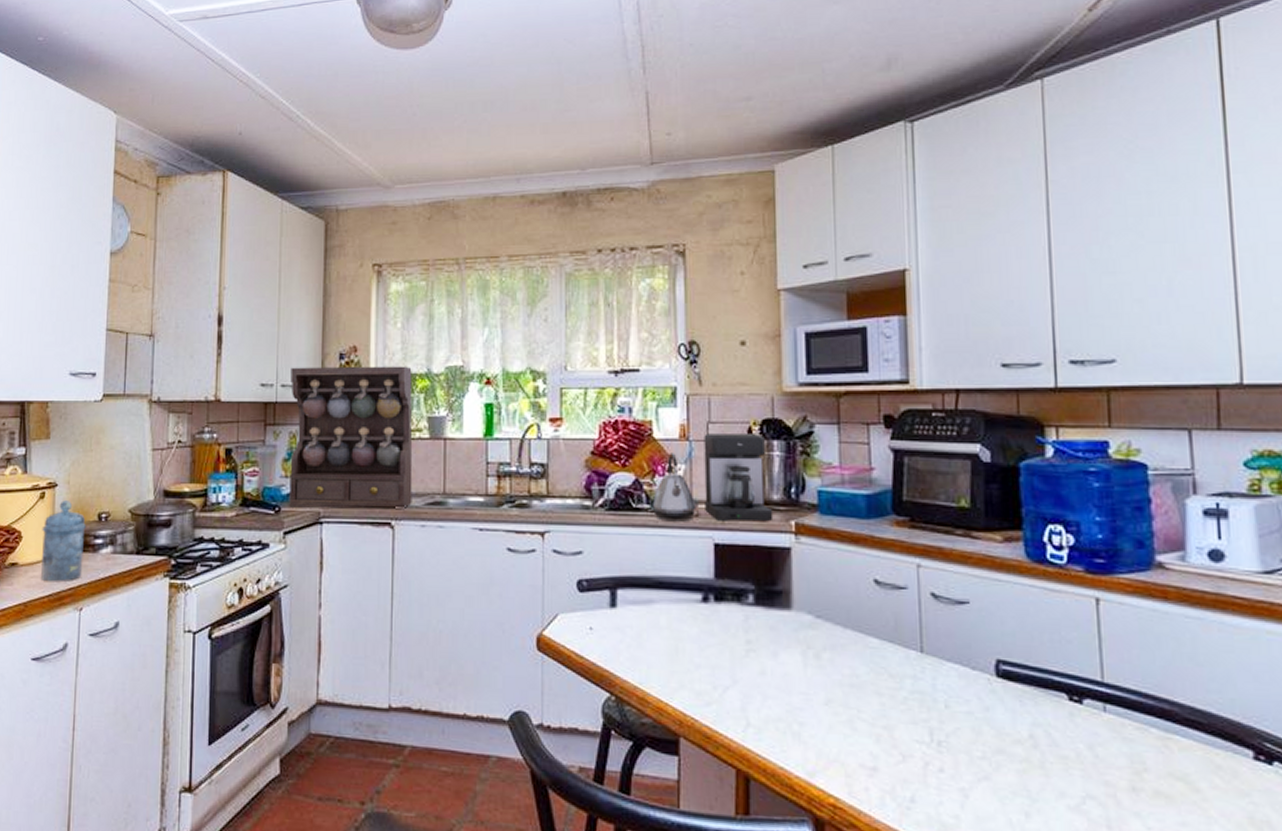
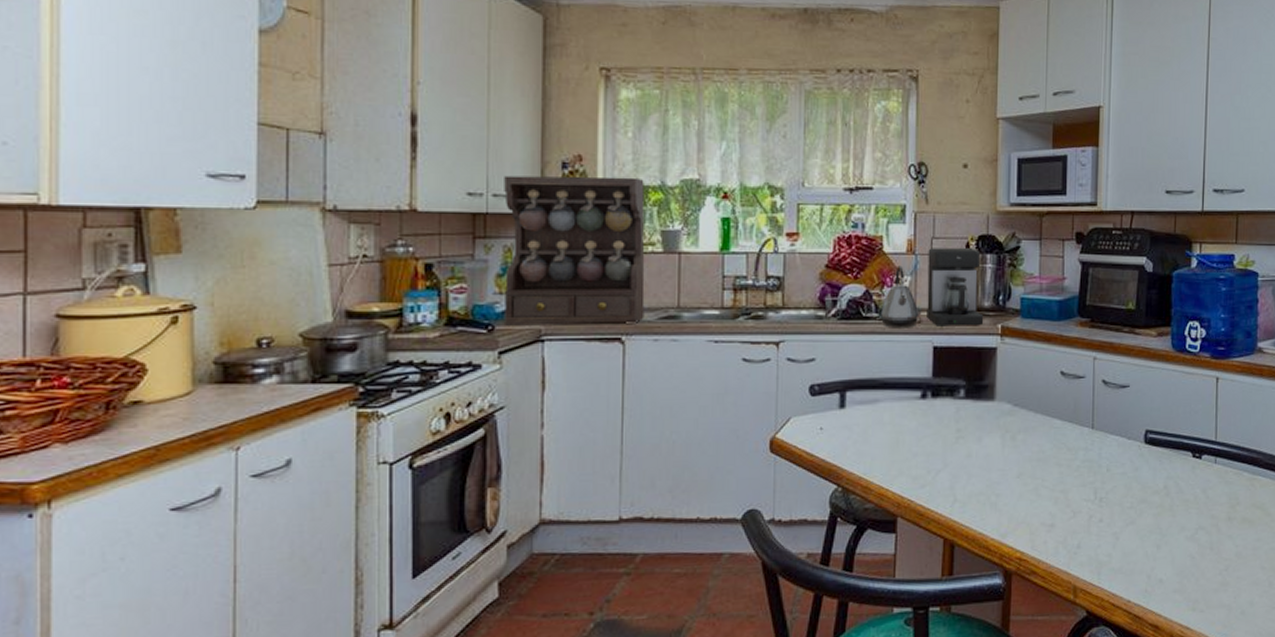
canister: present [40,500,87,582] -> none [176,325,242,421]

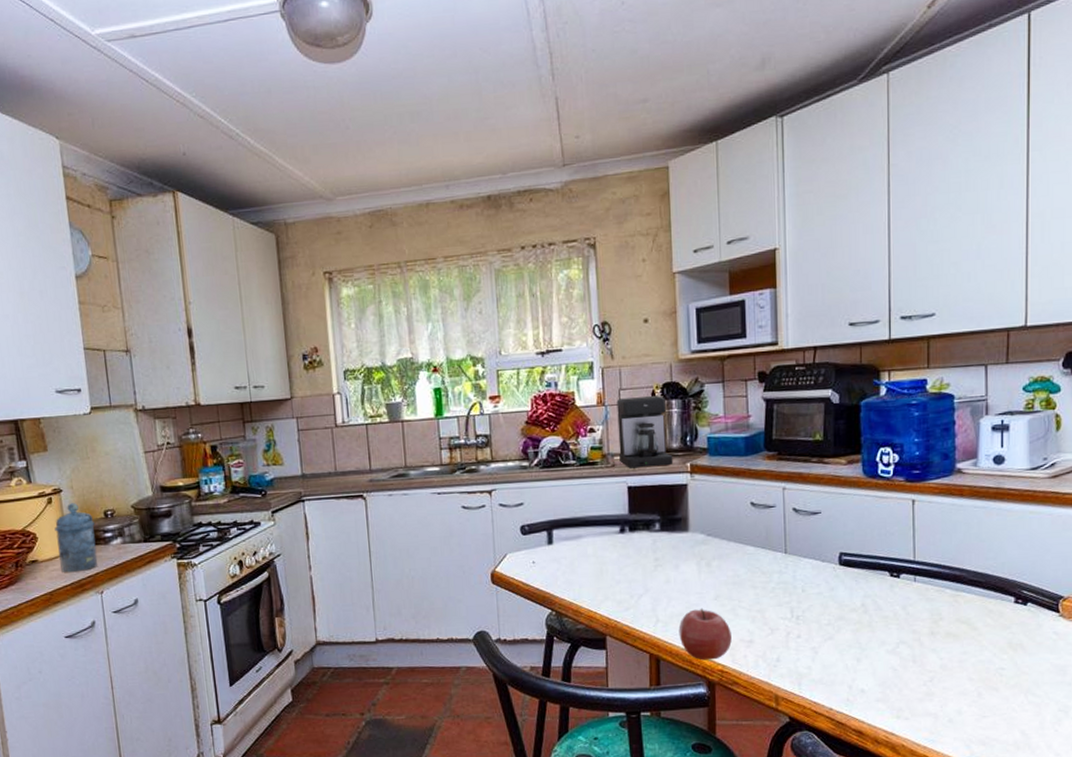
canister: none [176,325,242,421] -> present [54,503,98,573]
spice rack: present [504,175,645,326] -> none [260,361,379,490]
kettle: present [880,265,919,328] -> none [577,417,613,473]
fruit: none [977,486,1033,547] -> present [678,608,732,661]

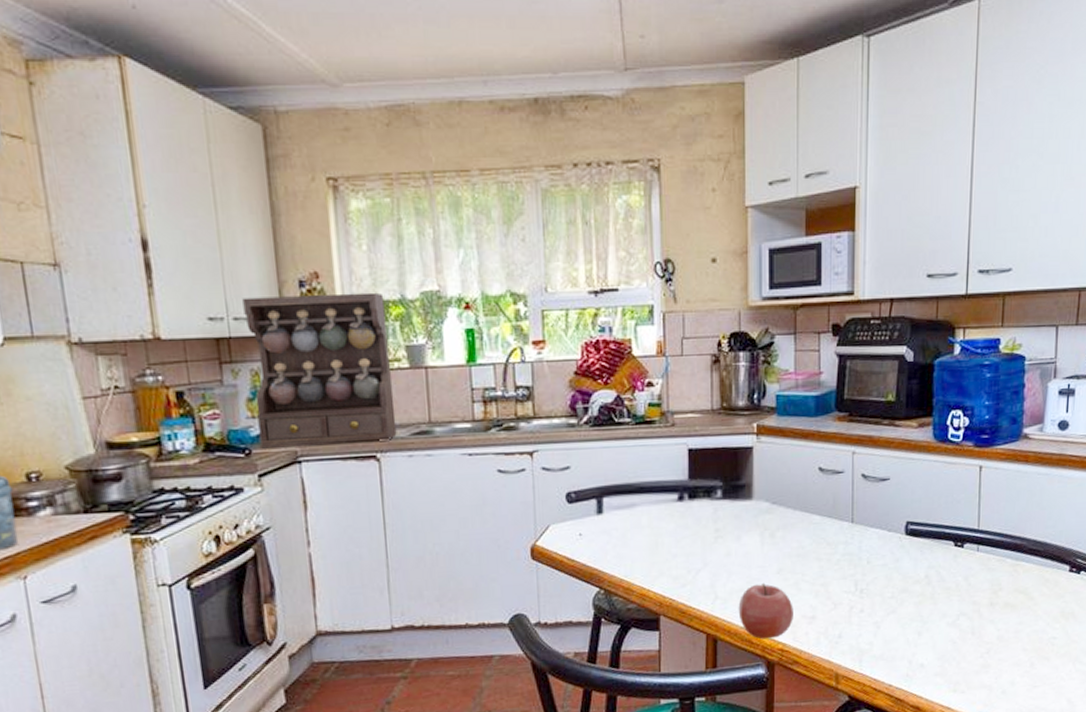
spice rack: none [260,361,379,490] -> present [242,292,397,449]
coffee maker: present [616,396,674,469] -> none [678,347,739,429]

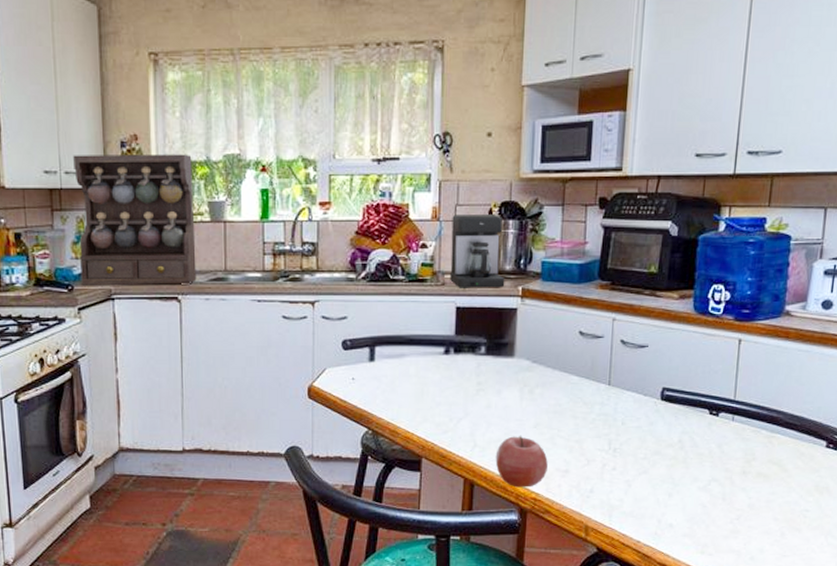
coffee maker: none [678,347,739,429] -> present [450,215,505,288]

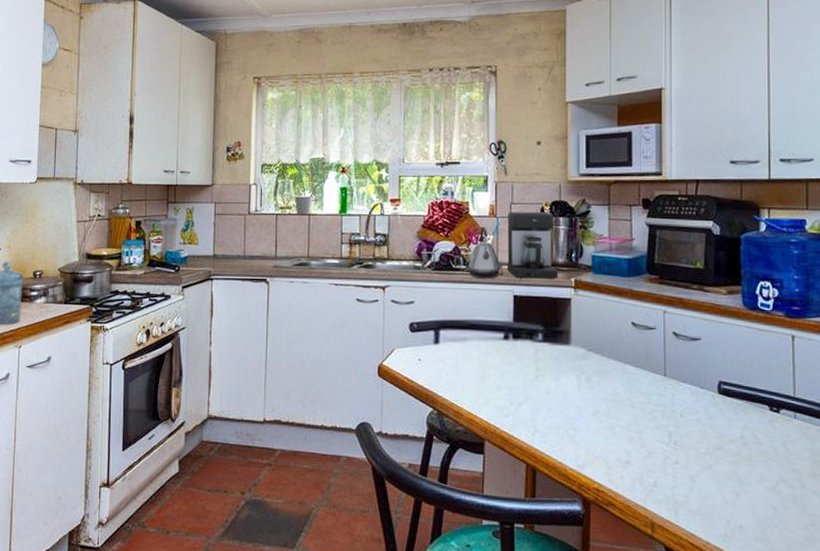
spice rack: present [73,154,197,286] -> none [187,157,284,269]
kettle: none [406,232,443,290] -> present [467,226,501,279]
fruit: present [495,435,548,488] -> none [556,422,609,477]

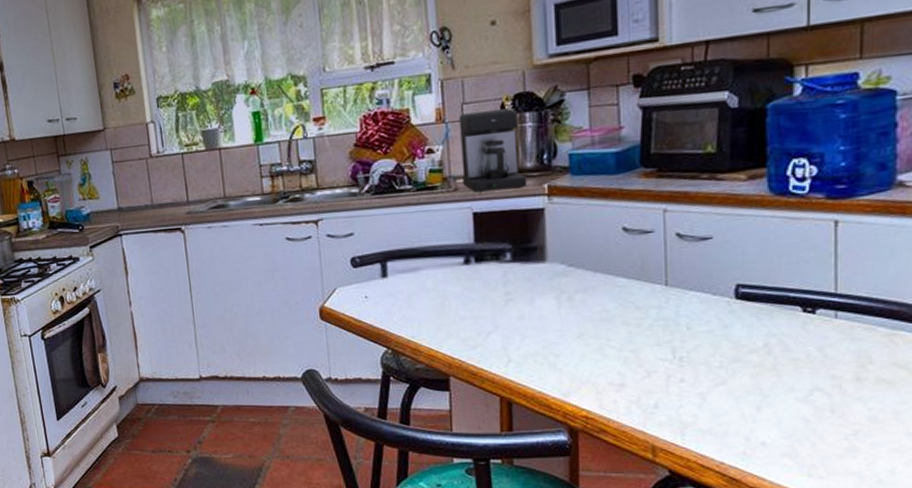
kettle: present [467,226,501,279] -> none [413,135,455,198]

